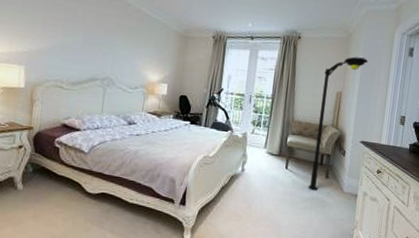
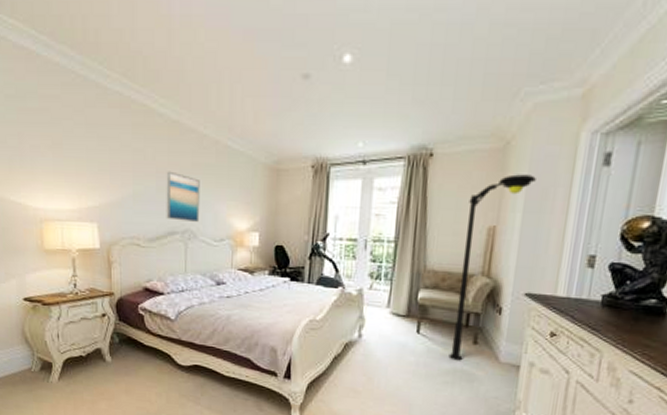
wall art: none [89,29,122,72] -> present [166,171,200,222]

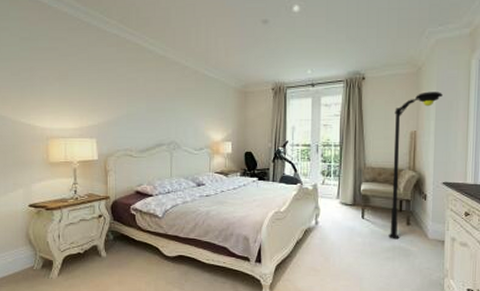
wall art: present [166,171,200,222] -> none [155,95,183,135]

